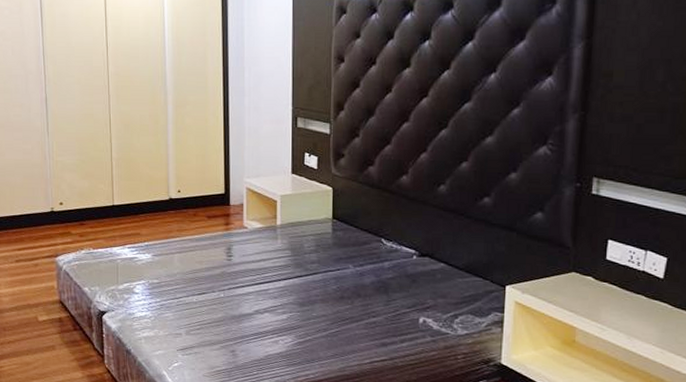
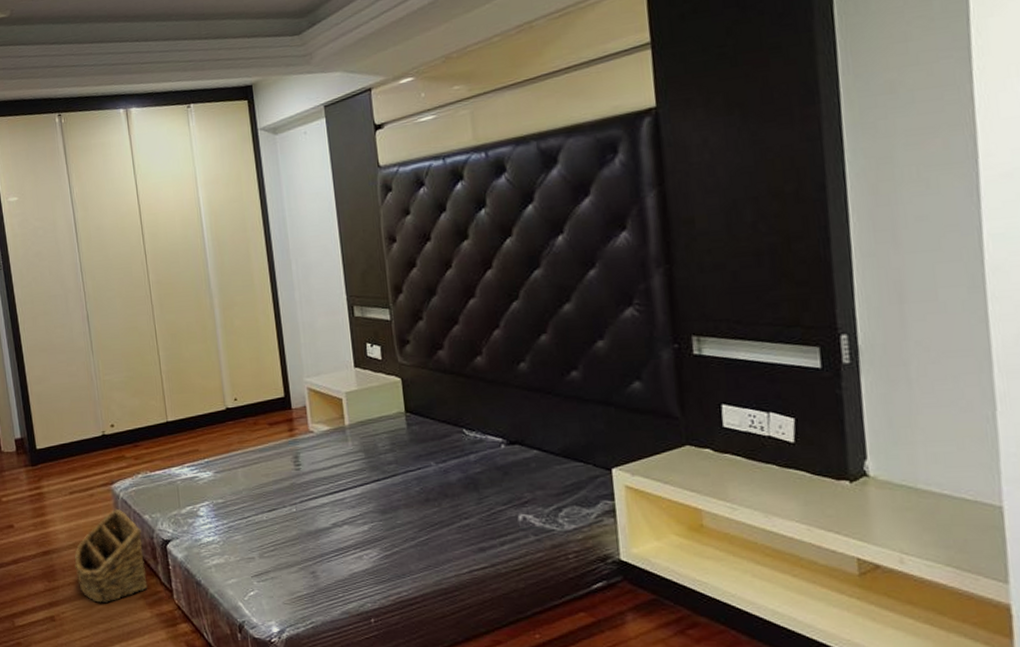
basket: none [15,280,82,361] -> present [74,509,148,603]

